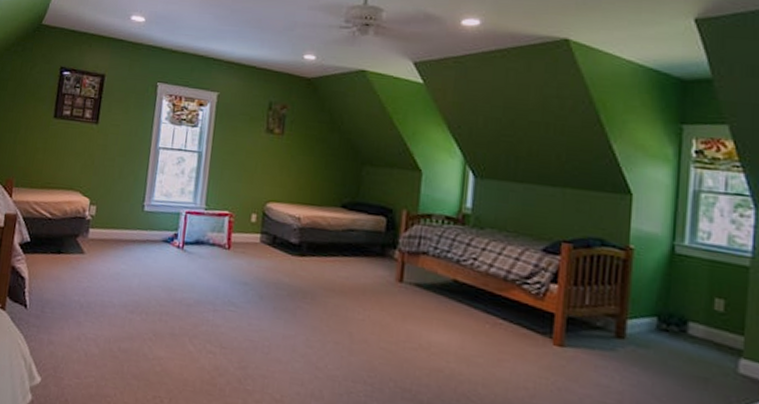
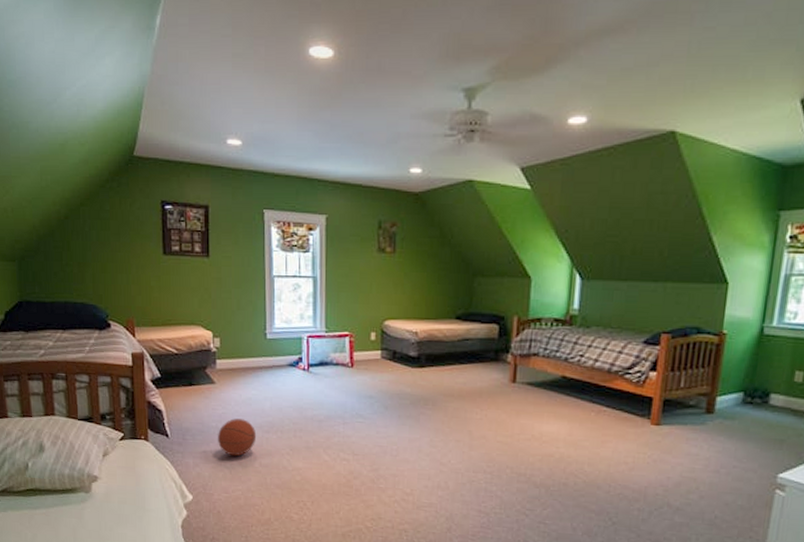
basketball: none [77,294,120,337] -> present [218,418,257,457]

